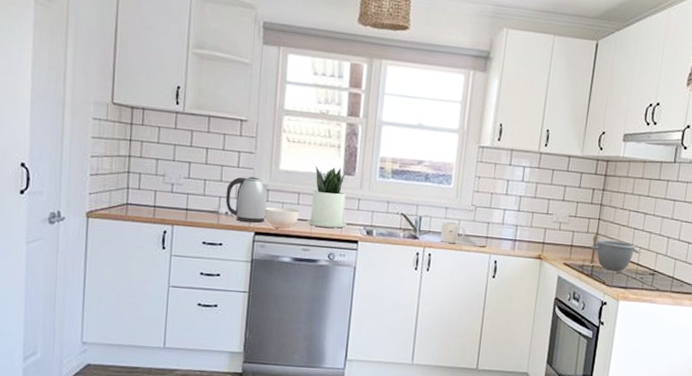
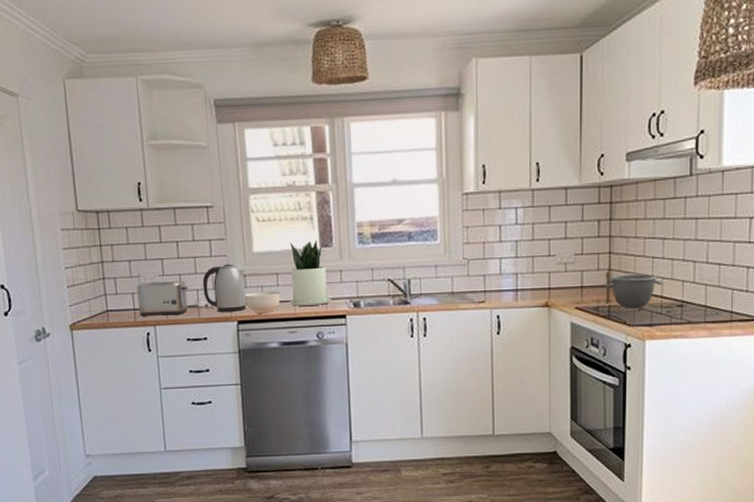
toaster: none [159,182,212,218] -> present [136,281,189,316]
mug: present [440,222,466,243] -> none [433,281,461,304]

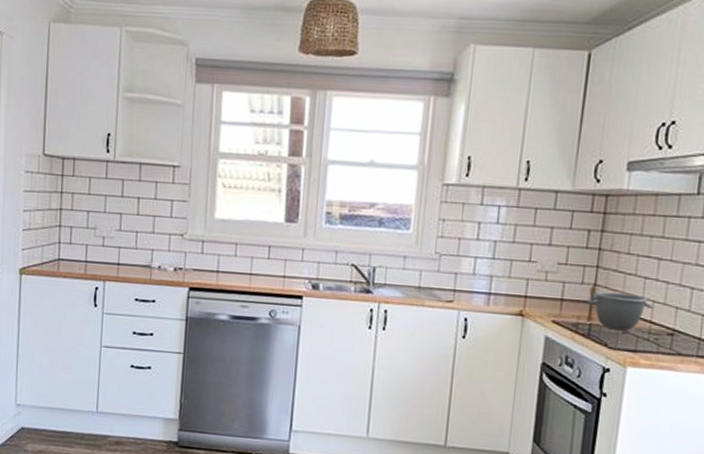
toaster: present [136,281,189,316] -> none [90,235,144,273]
kettle: present [202,264,247,313] -> none [158,227,203,278]
bowl: present [243,291,281,314] -> none [198,259,238,284]
planter: present [289,240,331,307] -> none [244,213,289,283]

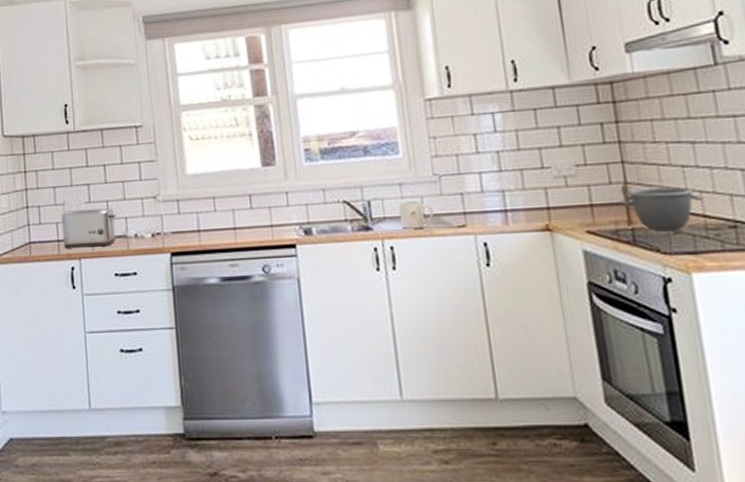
toaster: none [90,235,144,273] -> present [61,208,116,249]
mug: none [398,273,429,298] -> present [399,201,434,229]

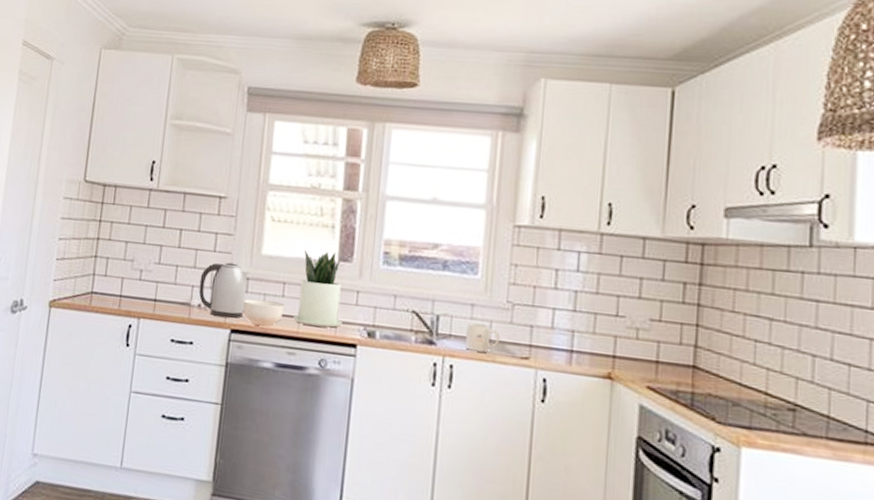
toaster: present [61,208,116,249] -> none [125,268,184,311]
kettle: none [131,188,181,243] -> present [198,262,248,319]
bowl: none [177,217,219,244] -> present [242,299,285,327]
planter: none [226,158,278,235] -> present [292,250,342,328]
cooking pot: present [619,183,704,232] -> none [685,346,770,403]

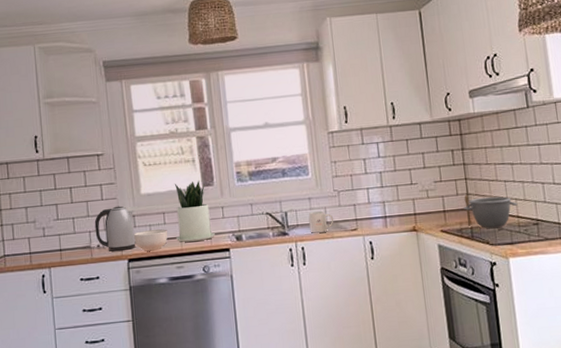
cooking pot: none [685,346,770,403] -> present [463,194,518,229]

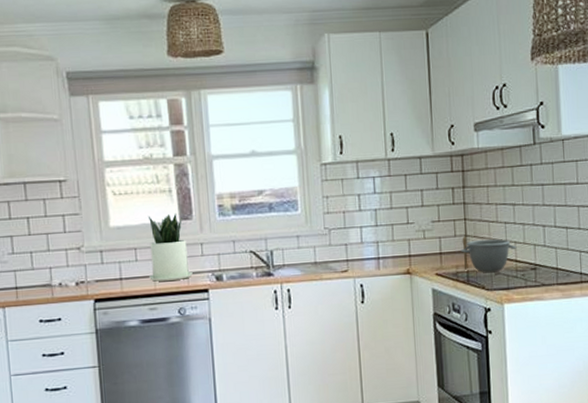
kettle: present [94,206,136,252] -> none [55,239,104,291]
bowl: present [133,229,168,252] -> none [100,266,140,291]
mug: present [308,211,334,233] -> none [296,251,324,274]

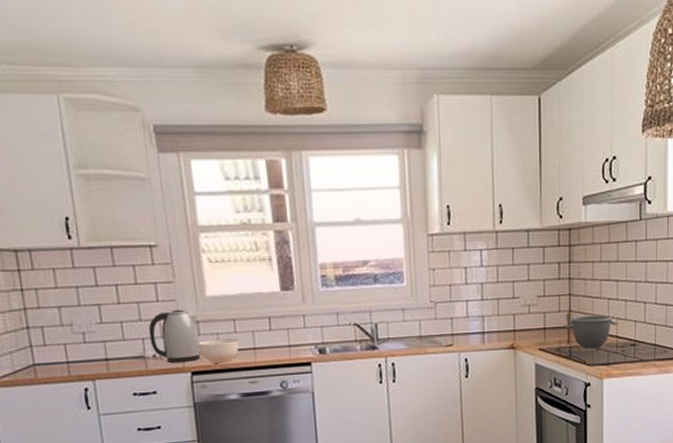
kettle: none [55,239,104,291] -> present [148,309,201,363]
bowl: none [100,266,140,291] -> present [197,338,239,364]
planter: present [147,213,193,282] -> none [246,282,295,355]

